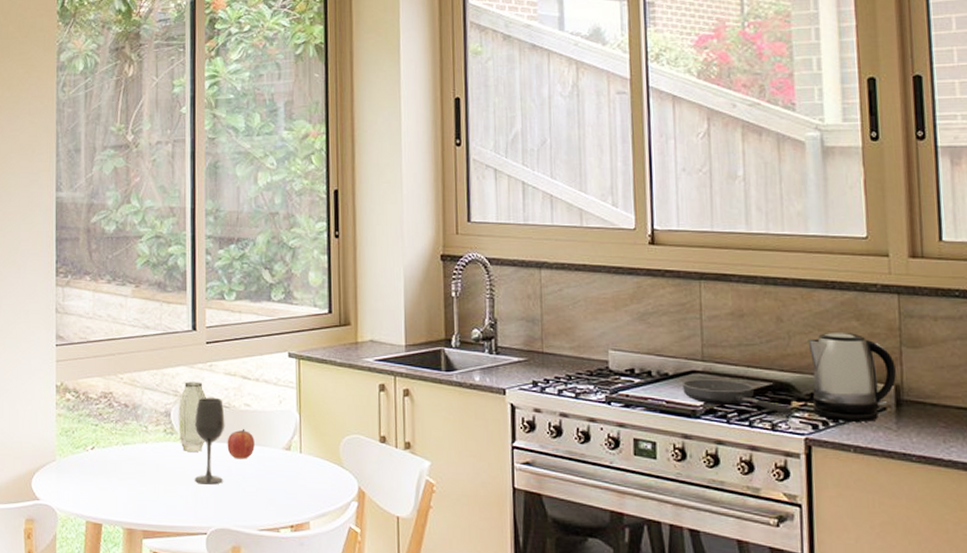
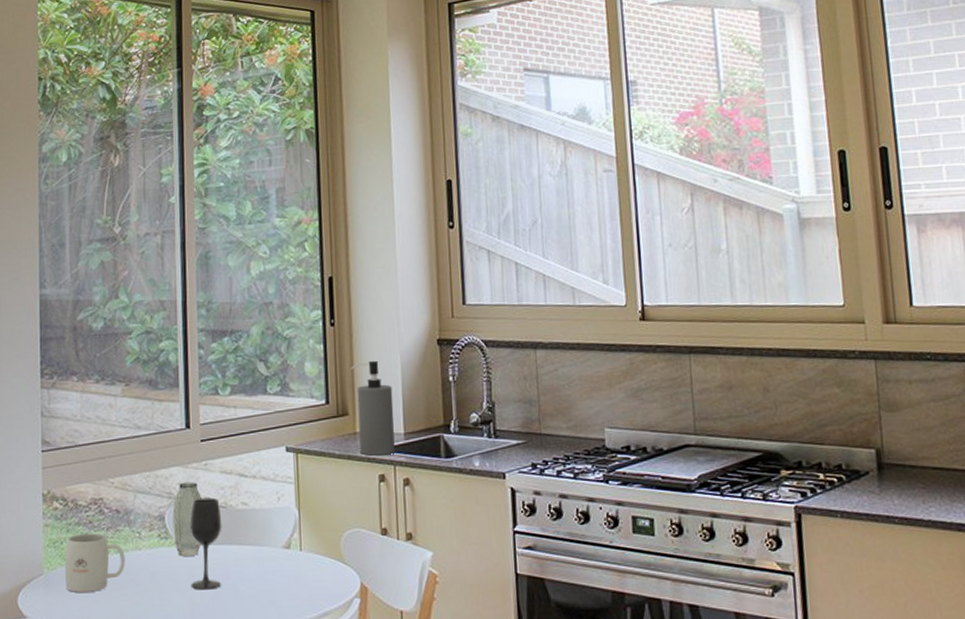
mug: none [75,424,133,480] -> present [64,533,125,592]
fruit: present [227,429,255,459] -> none [224,529,253,561]
soap dispenser: none [353,273,396,366] -> present [350,360,395,456]
frying pan: present [681,379,791,413] -> none [676,451,781,482]
kettle: present [808,331,896,422] -> none [793,398,877,488]

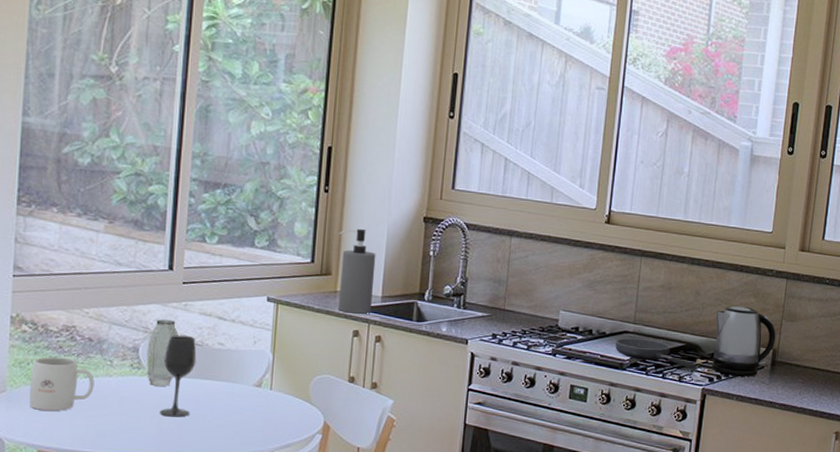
frying pan: none [676,451,781,482] -> present [615,338,696,368]
kettle: none [793,398,877,488] -> present [711,305,776,377]

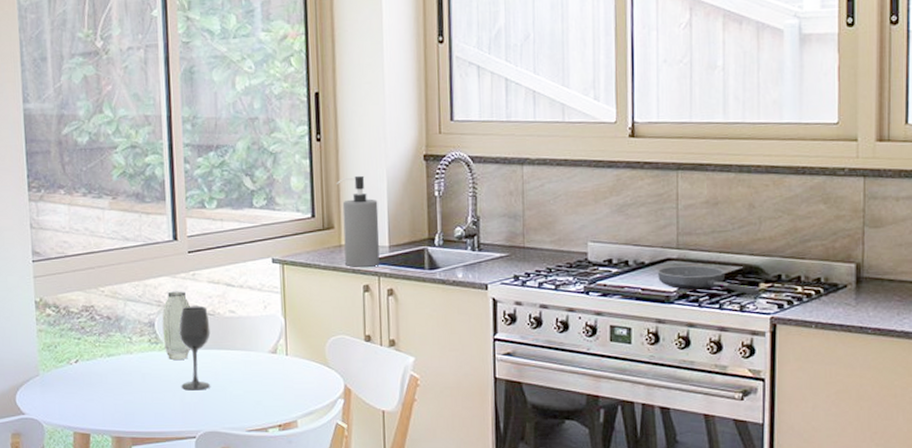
mug: present [29,357,95,411] -> none [59,338,118,392]
kettle: present [711,305,776,377] -> none [777,215,858,300]

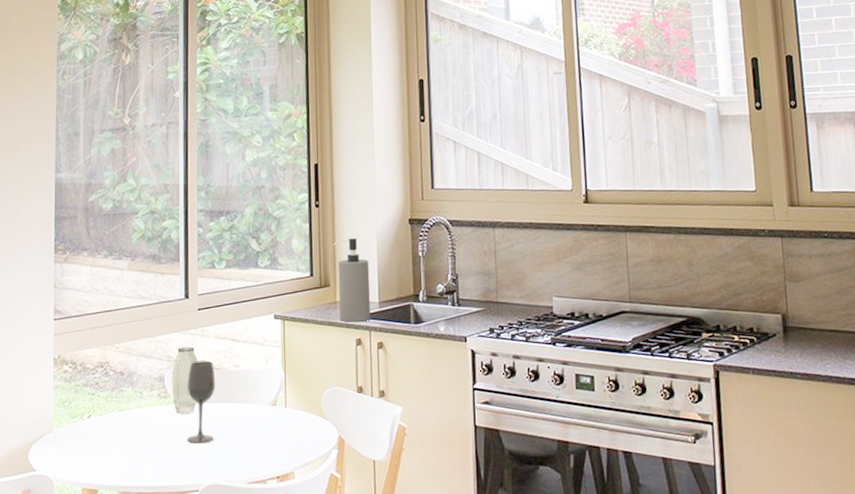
frying pan: present [657,265,759,295] -> none [613,317,702,344]

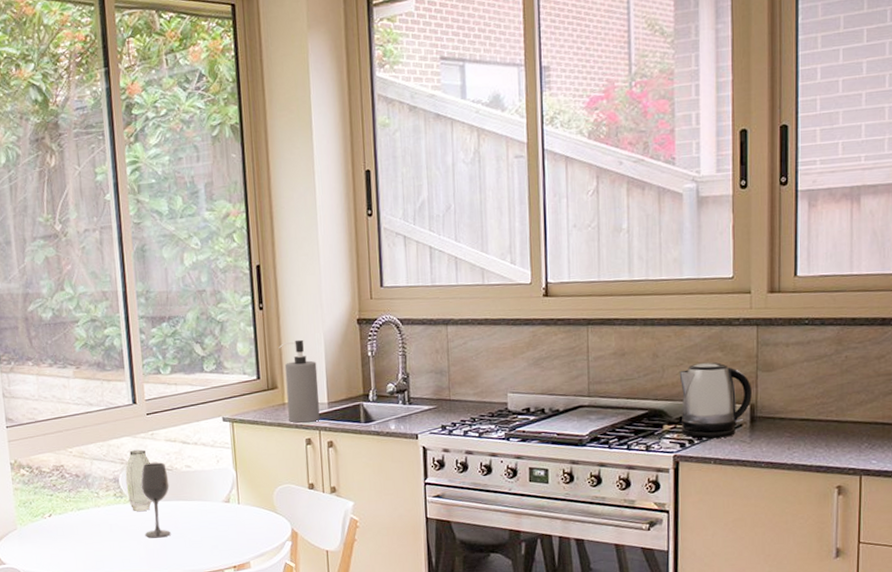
kettle: none [713,271,783,348] -> present [679,361,752,439]

